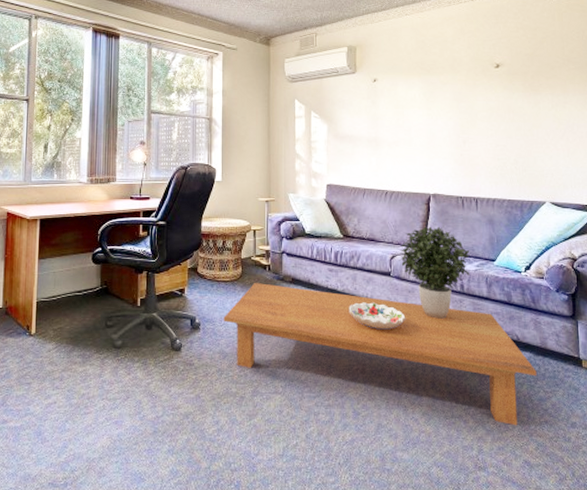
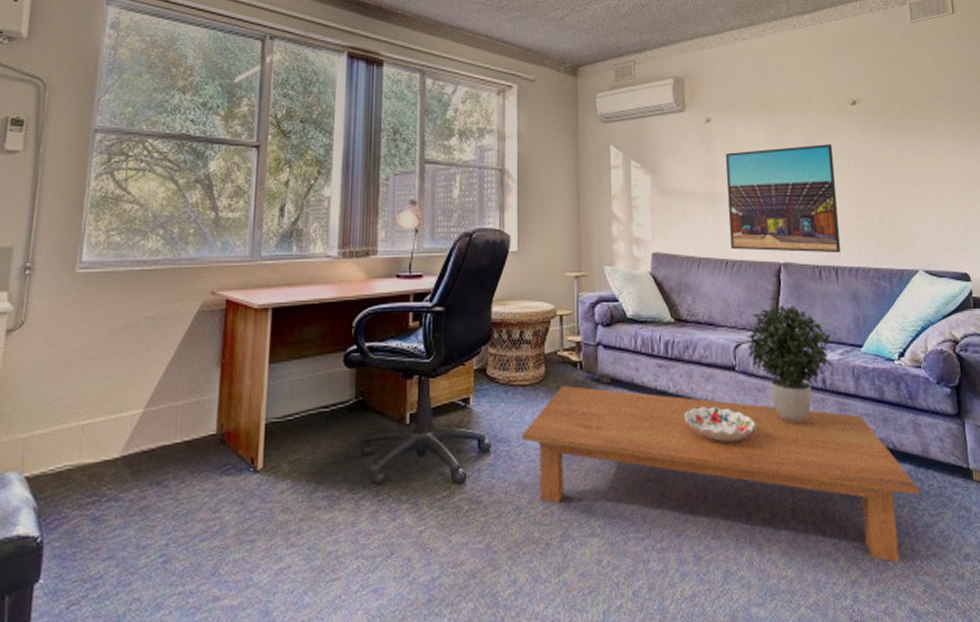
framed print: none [388,100,481,187] -> present [725,144,842,253]

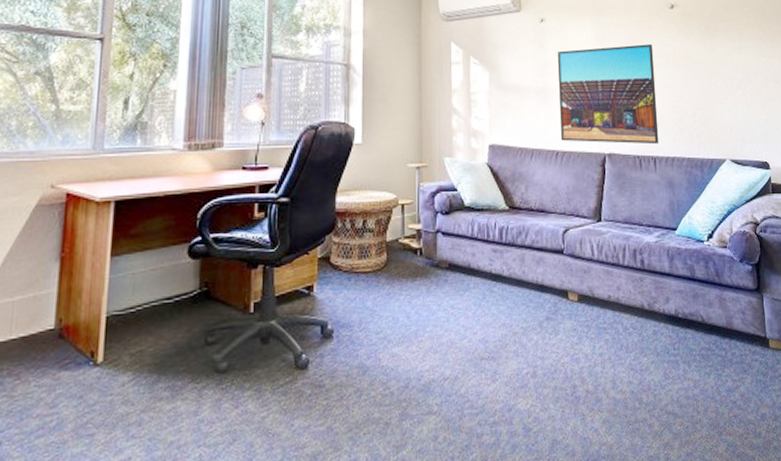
coffee table: present [522,386,920,563] -> none [363,272,724,425]
decorative bowl: present [684,406,756,441] -> none [516,287,582,320]
potted plant: present [744,304,833,425] -> none [572,191,650,303]

